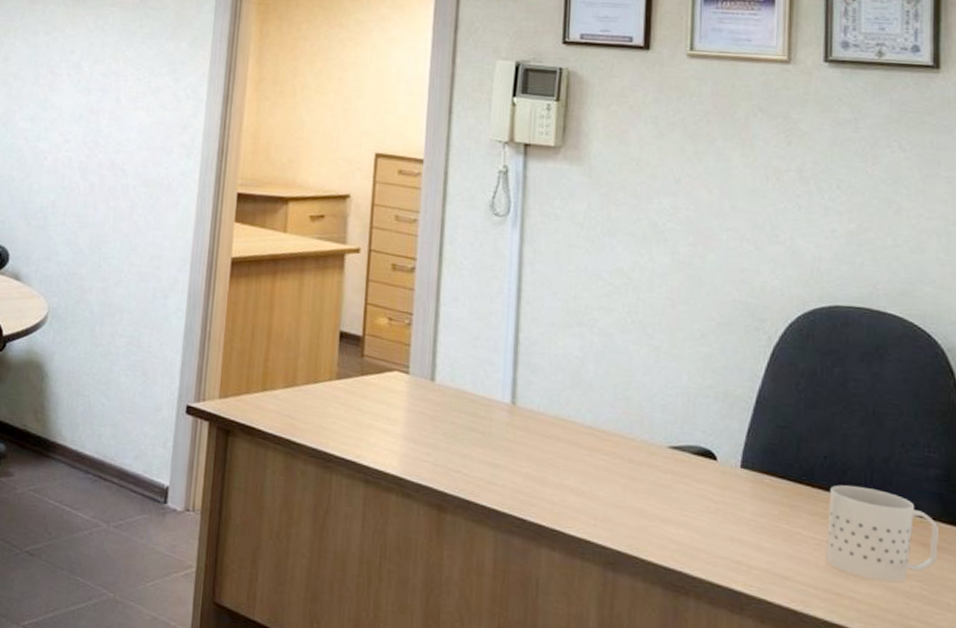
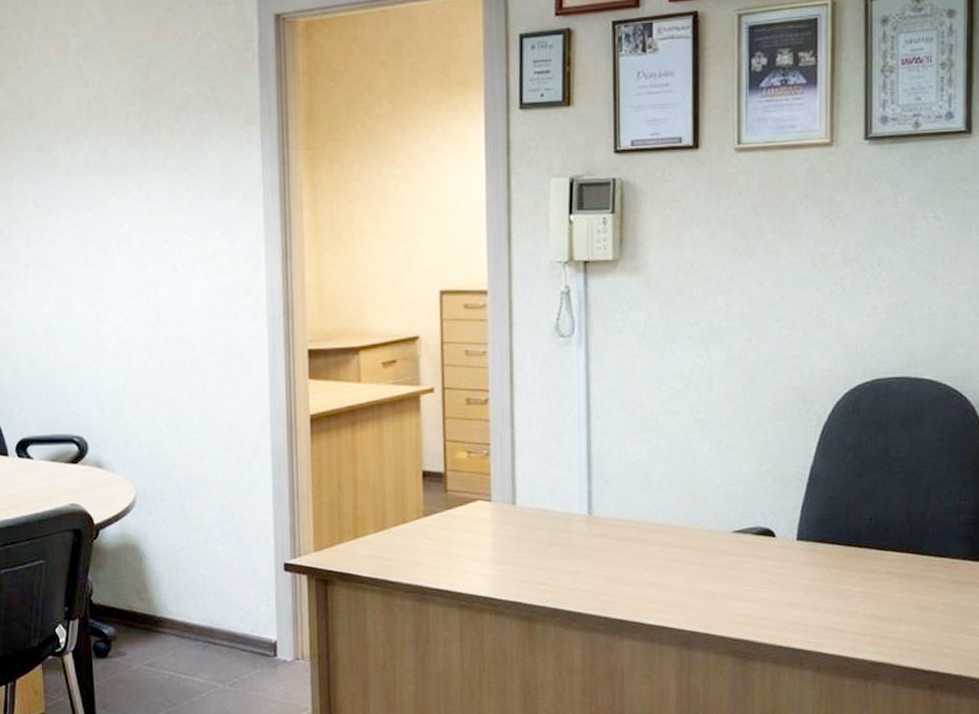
mug: present [825,485,938,584] -> none [871,540,968,621]

